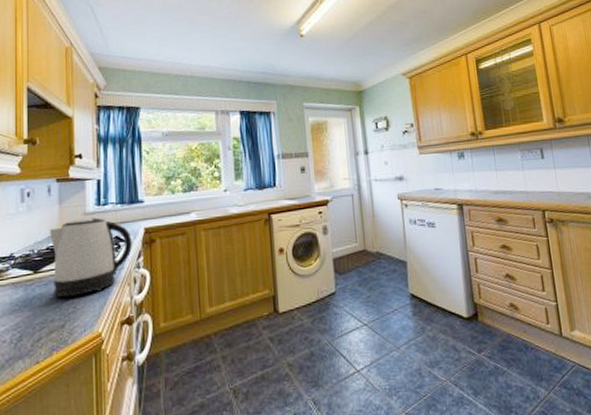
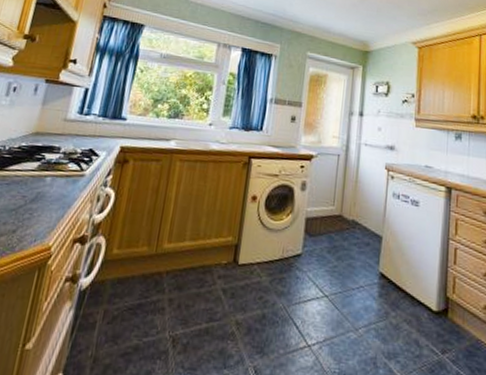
kettle: present [49,217,132,298] -> none [13,123,106,203]

